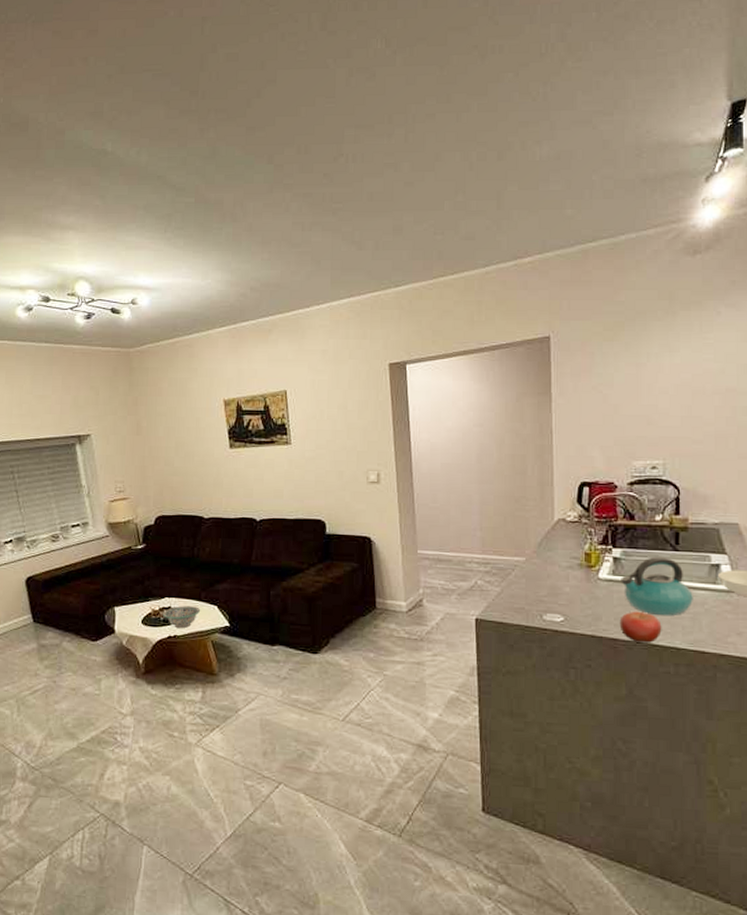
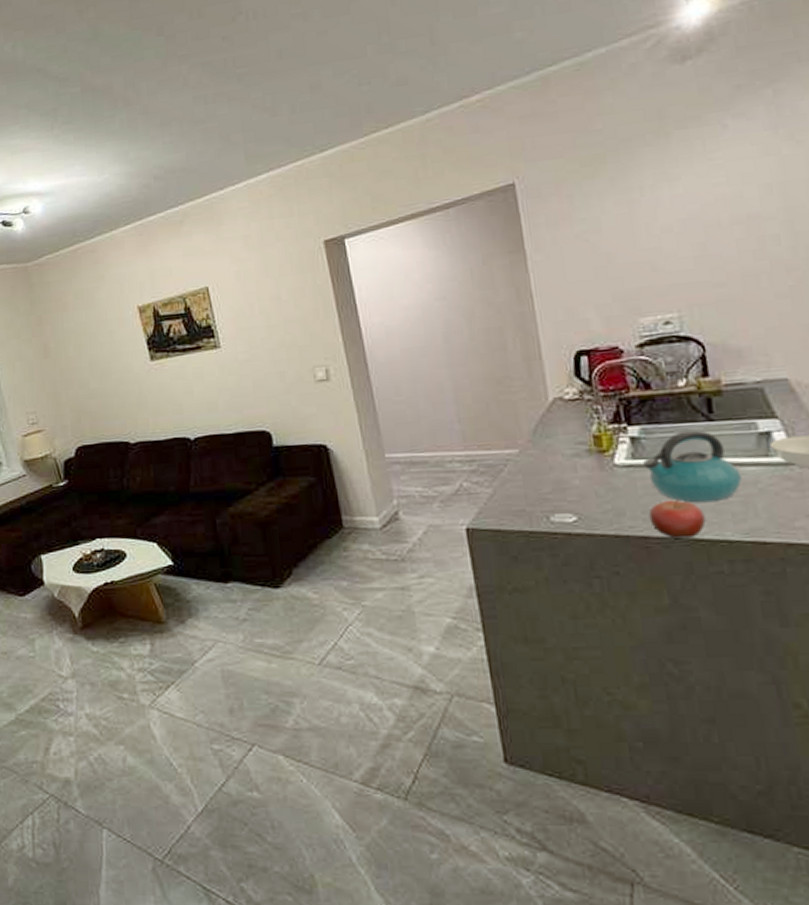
decorative bowl: present [163,606,201,629] -> none [96,545,139,573]

